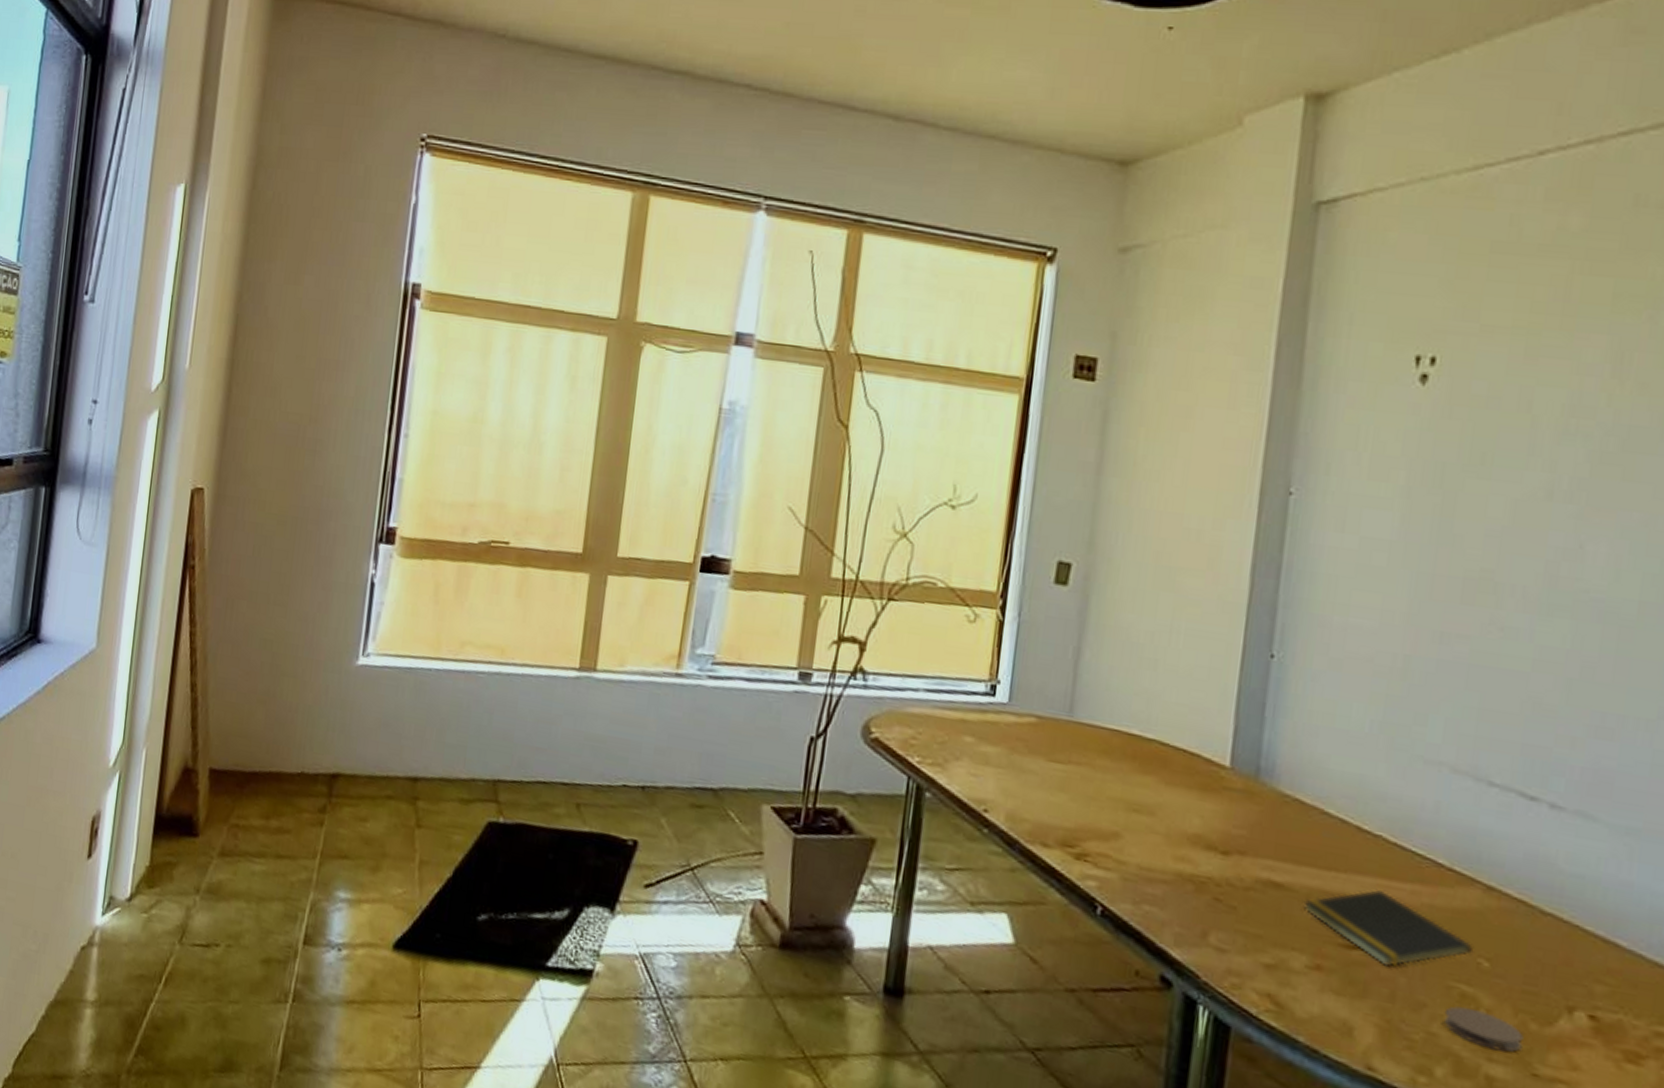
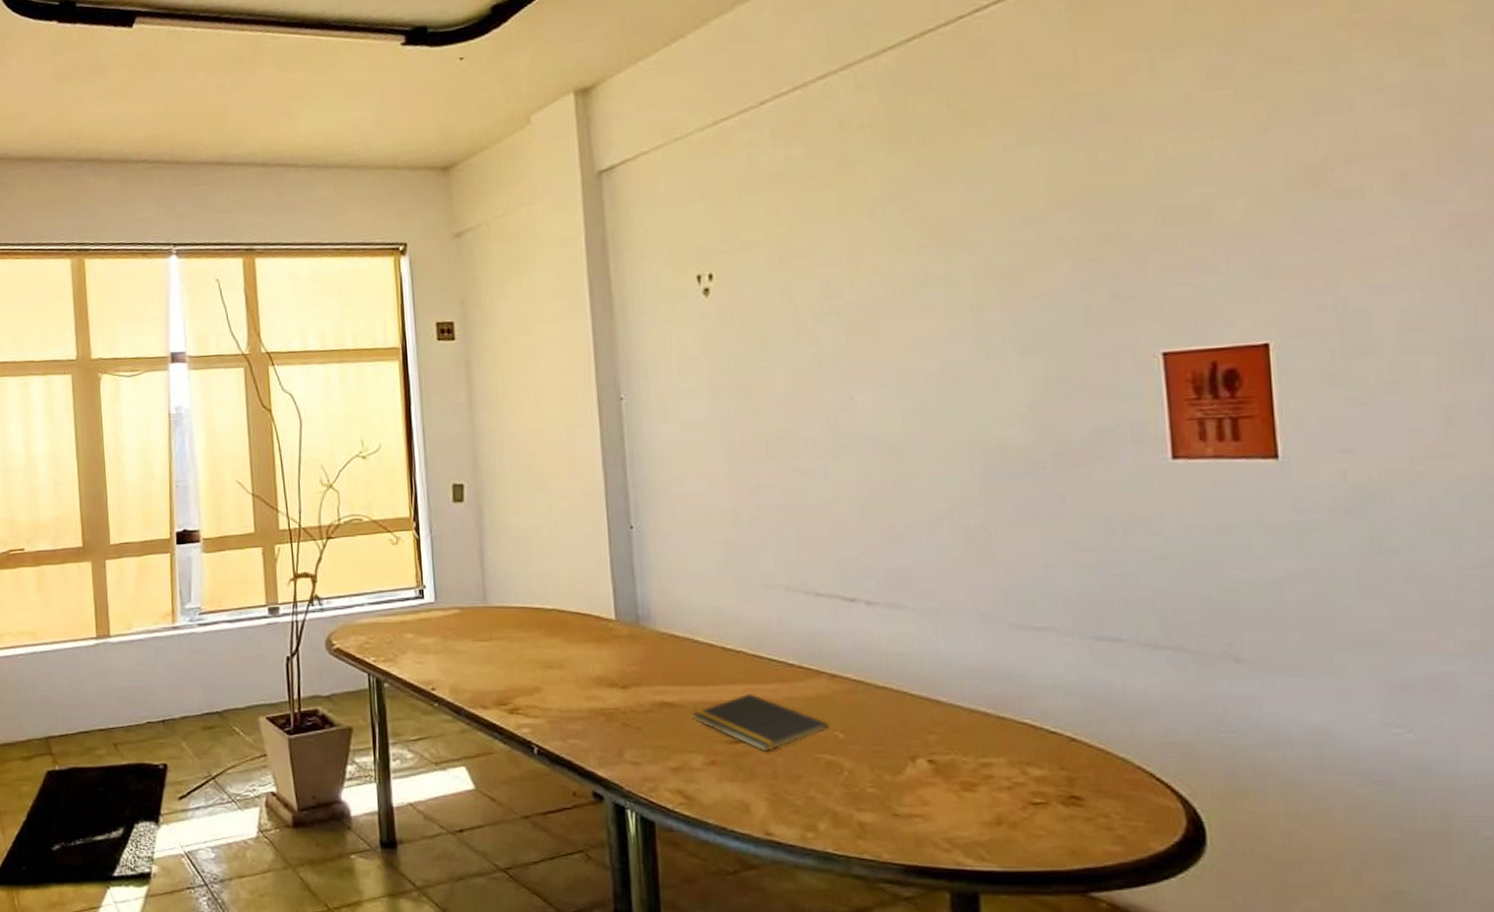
coaster: present [1444,1006,1524,1053] -> none [817,773,882,801]

